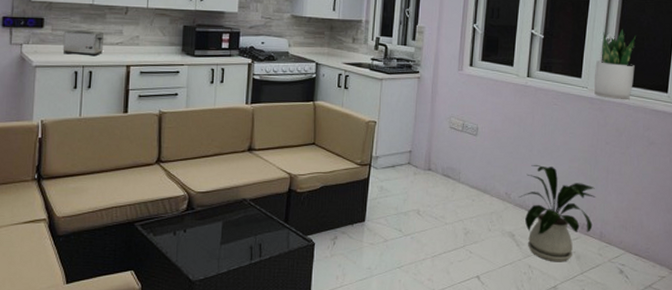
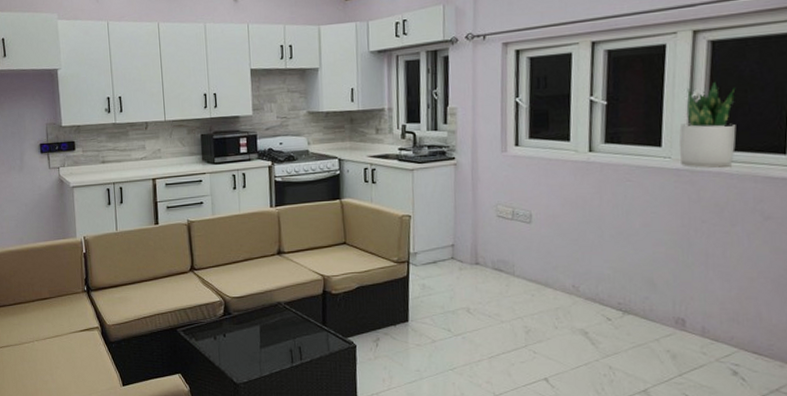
toaster: present [62,29,105,57] -> none [93,148,130,173]
house plant: present [519,164,596,262] -> none [590,251,692,363]

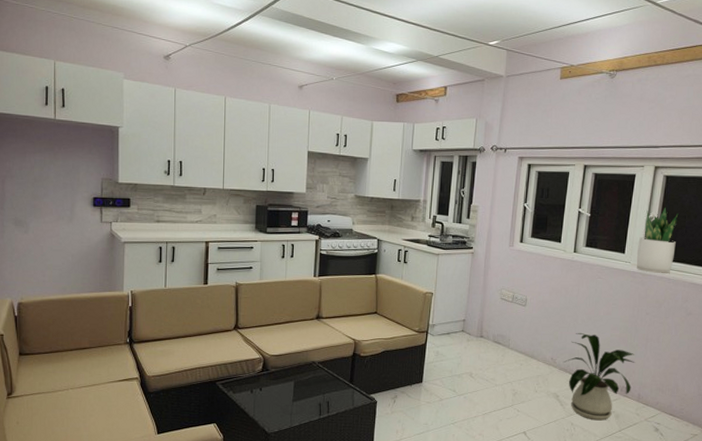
house plant: none [590,251,692,363] -> present [563,332,635,421]

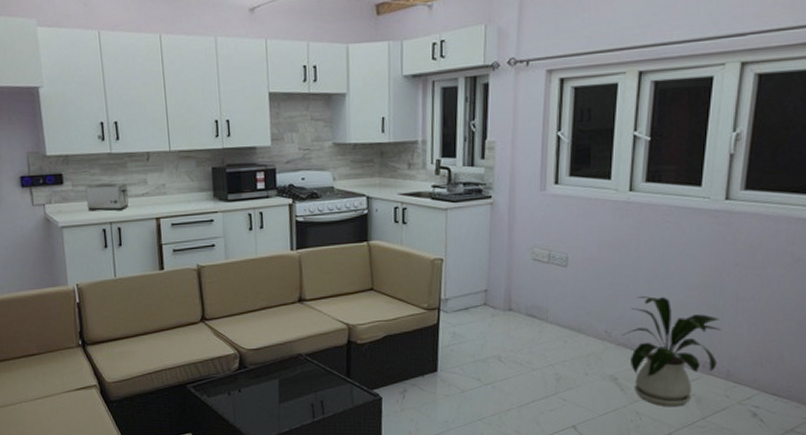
toaster: none [148,209,185,233] -> present [85,183,130,211]
planter: present [636,207,679,274] -> none [718,117,778,210]

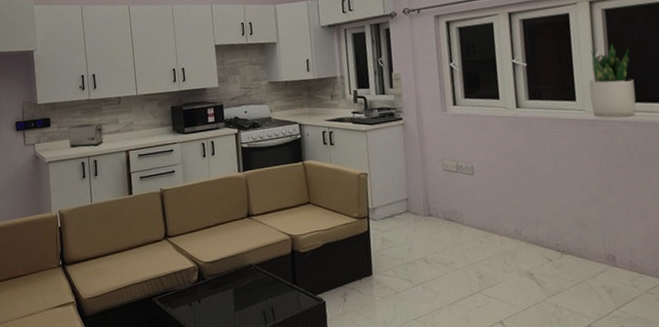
house plant: present [622,295,721,407] -> none [530,196,620,299]
planter: none [718,117,778,210] -> present [588,43,636,119]

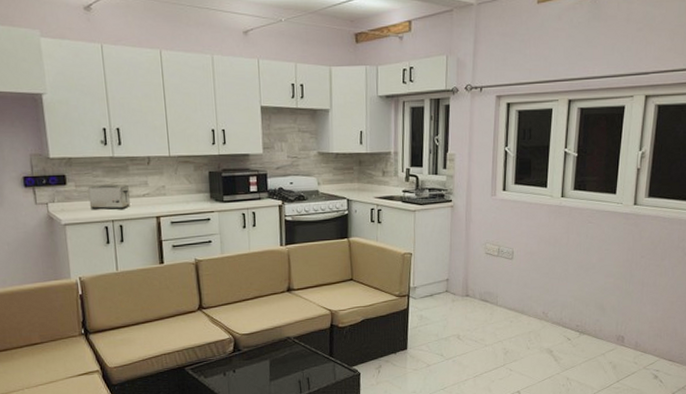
planter: present [588,43,636,119] -> none [628,139,673,214]

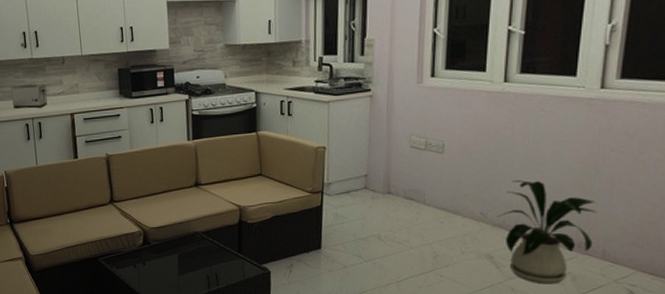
house plant: none [556,282,631,373] -> present [497,179,597,284]

